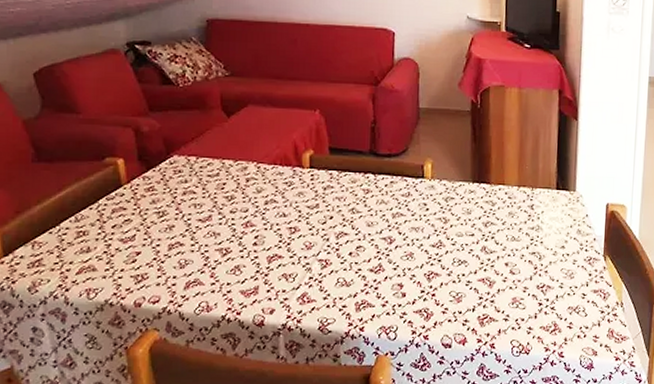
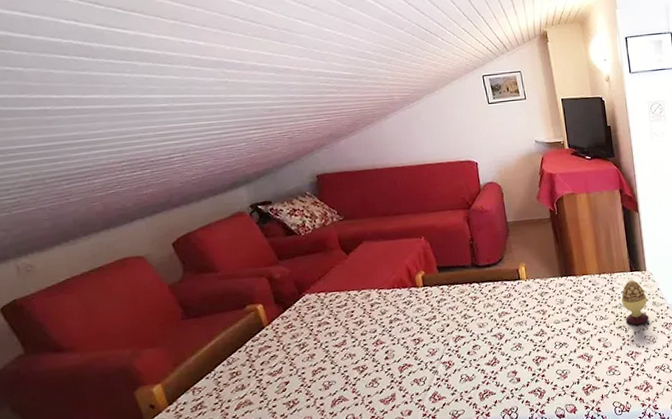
decorative egg: none [540,199,572,254] -> present [621,280,649,325]

